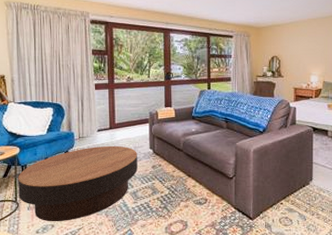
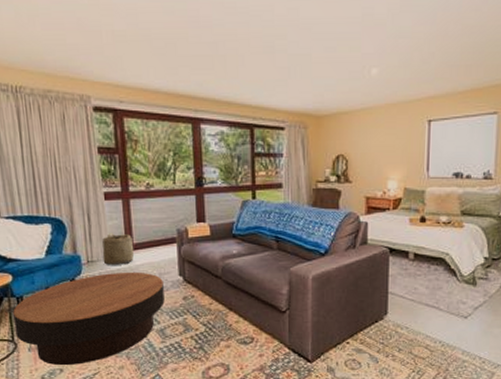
basket: none [91,115,116,140] -> present [102,233,134,265]

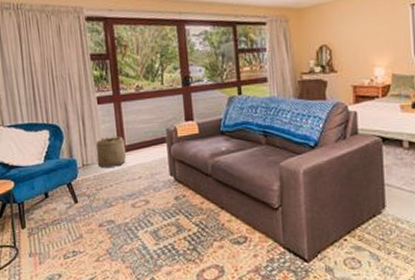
coffee table: present [13,271,165,366] -> none [15,173,157,271]

